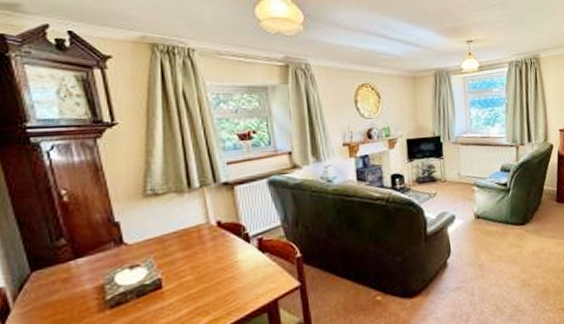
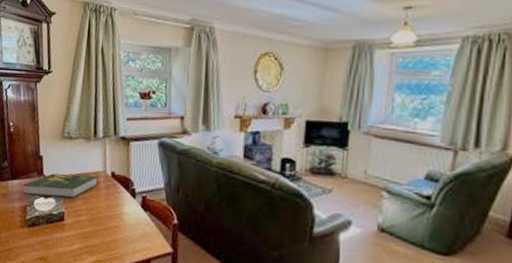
book: none [95,230,201,272] -> present [23,173,98,198]

